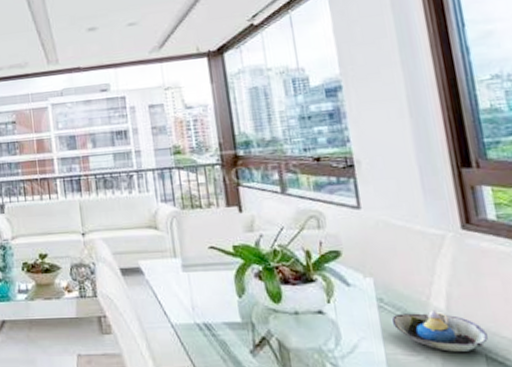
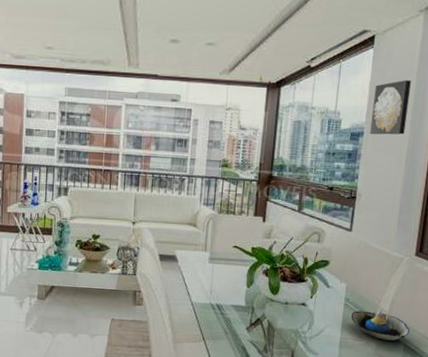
wall art: none [341,15,397,86] -> present [370,80,411,135]

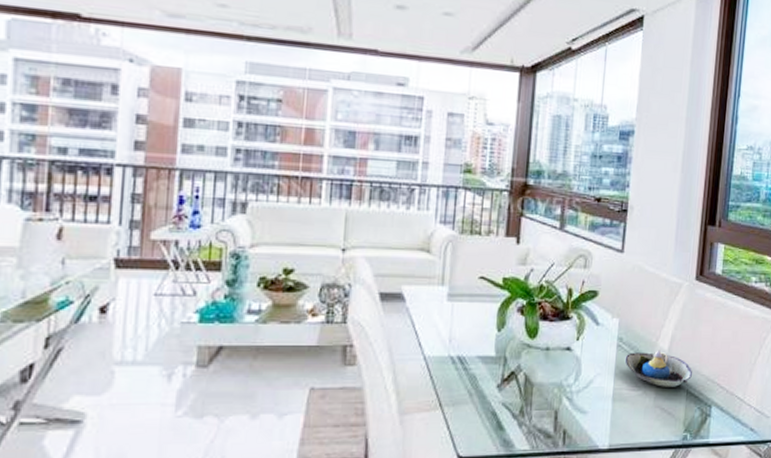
wall art: present [370,80,411,135] -> none [641,70,685,135]

